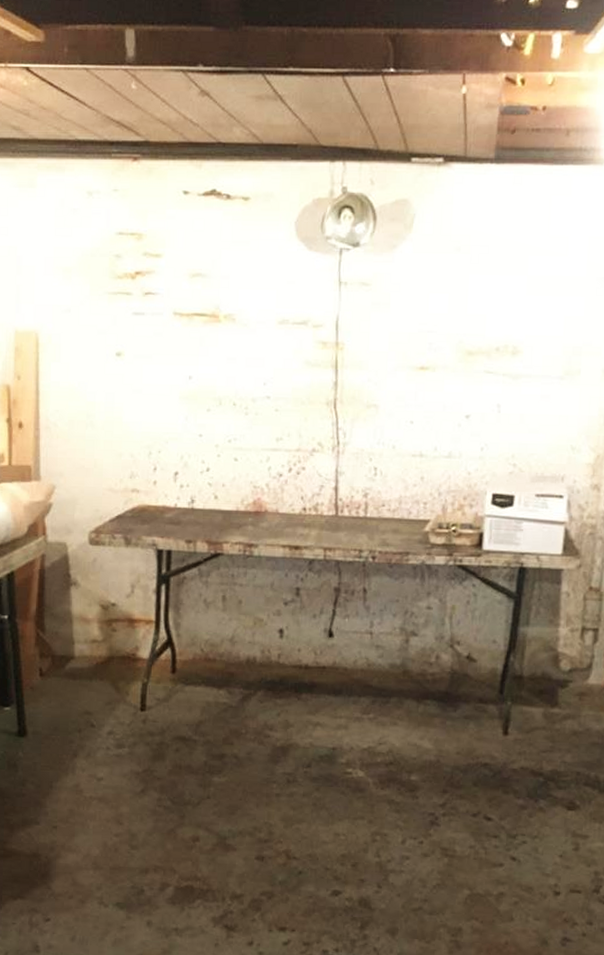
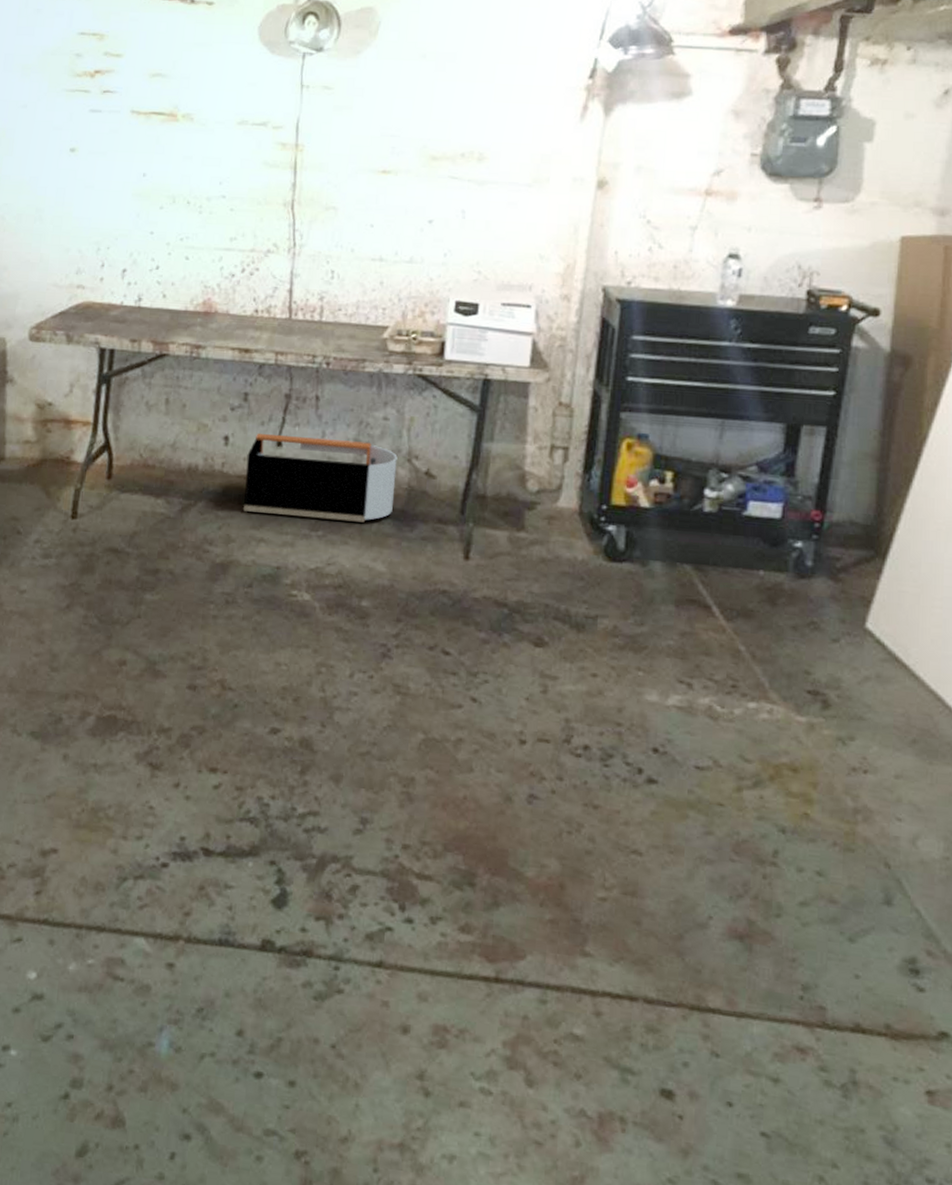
storage bin: none [300,625,441,705] -> present [243,433,398,523]

